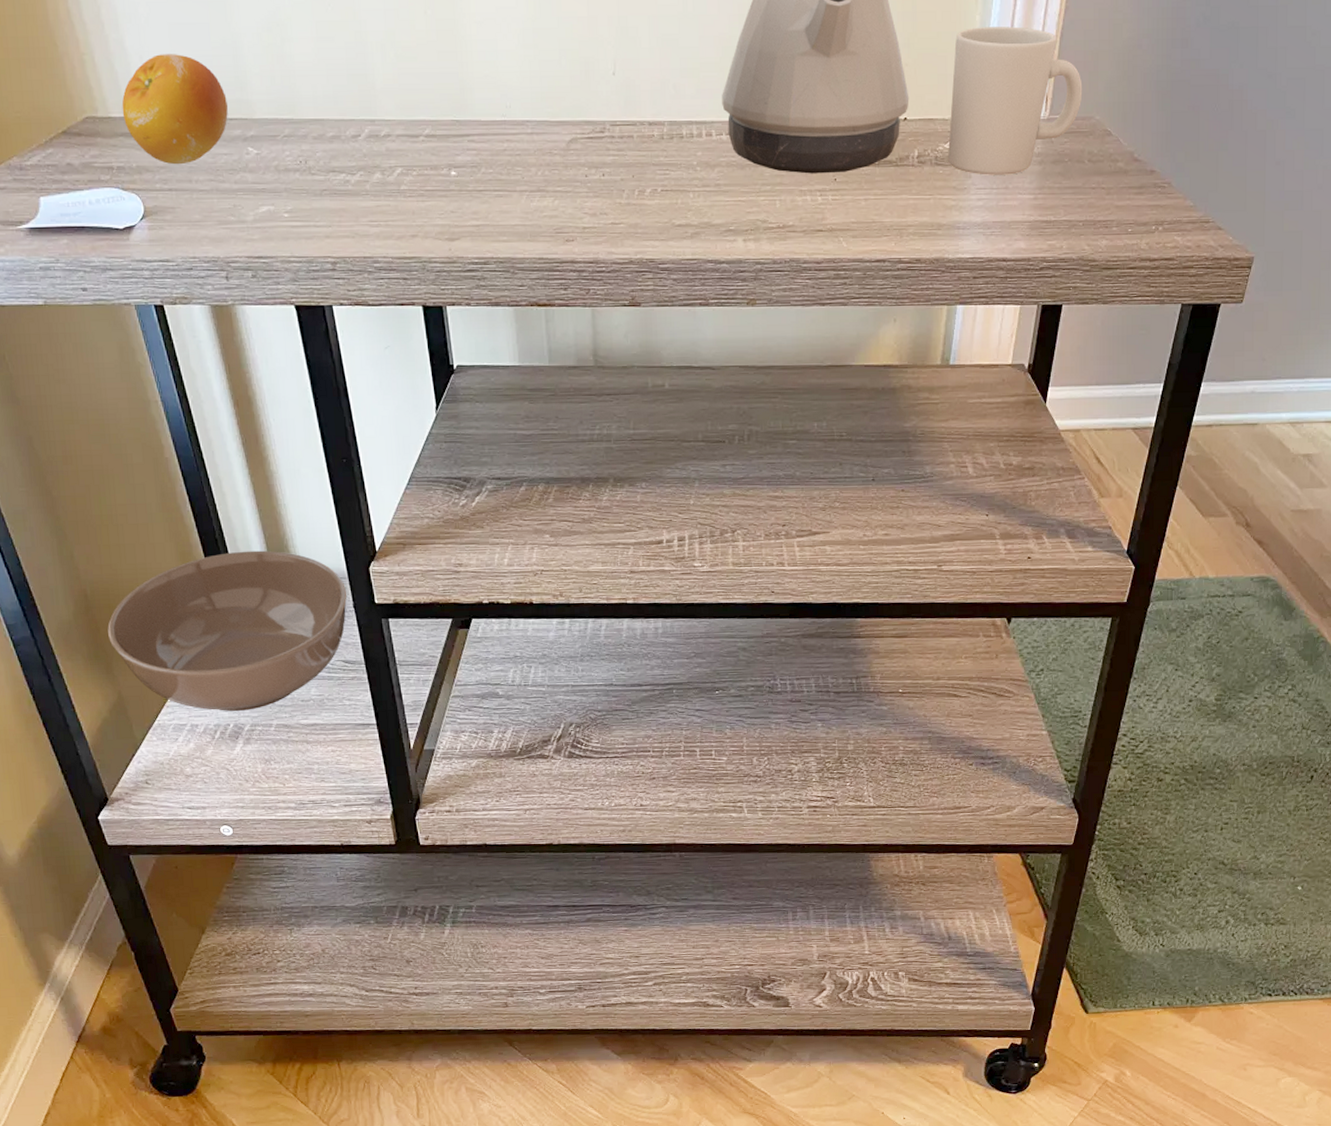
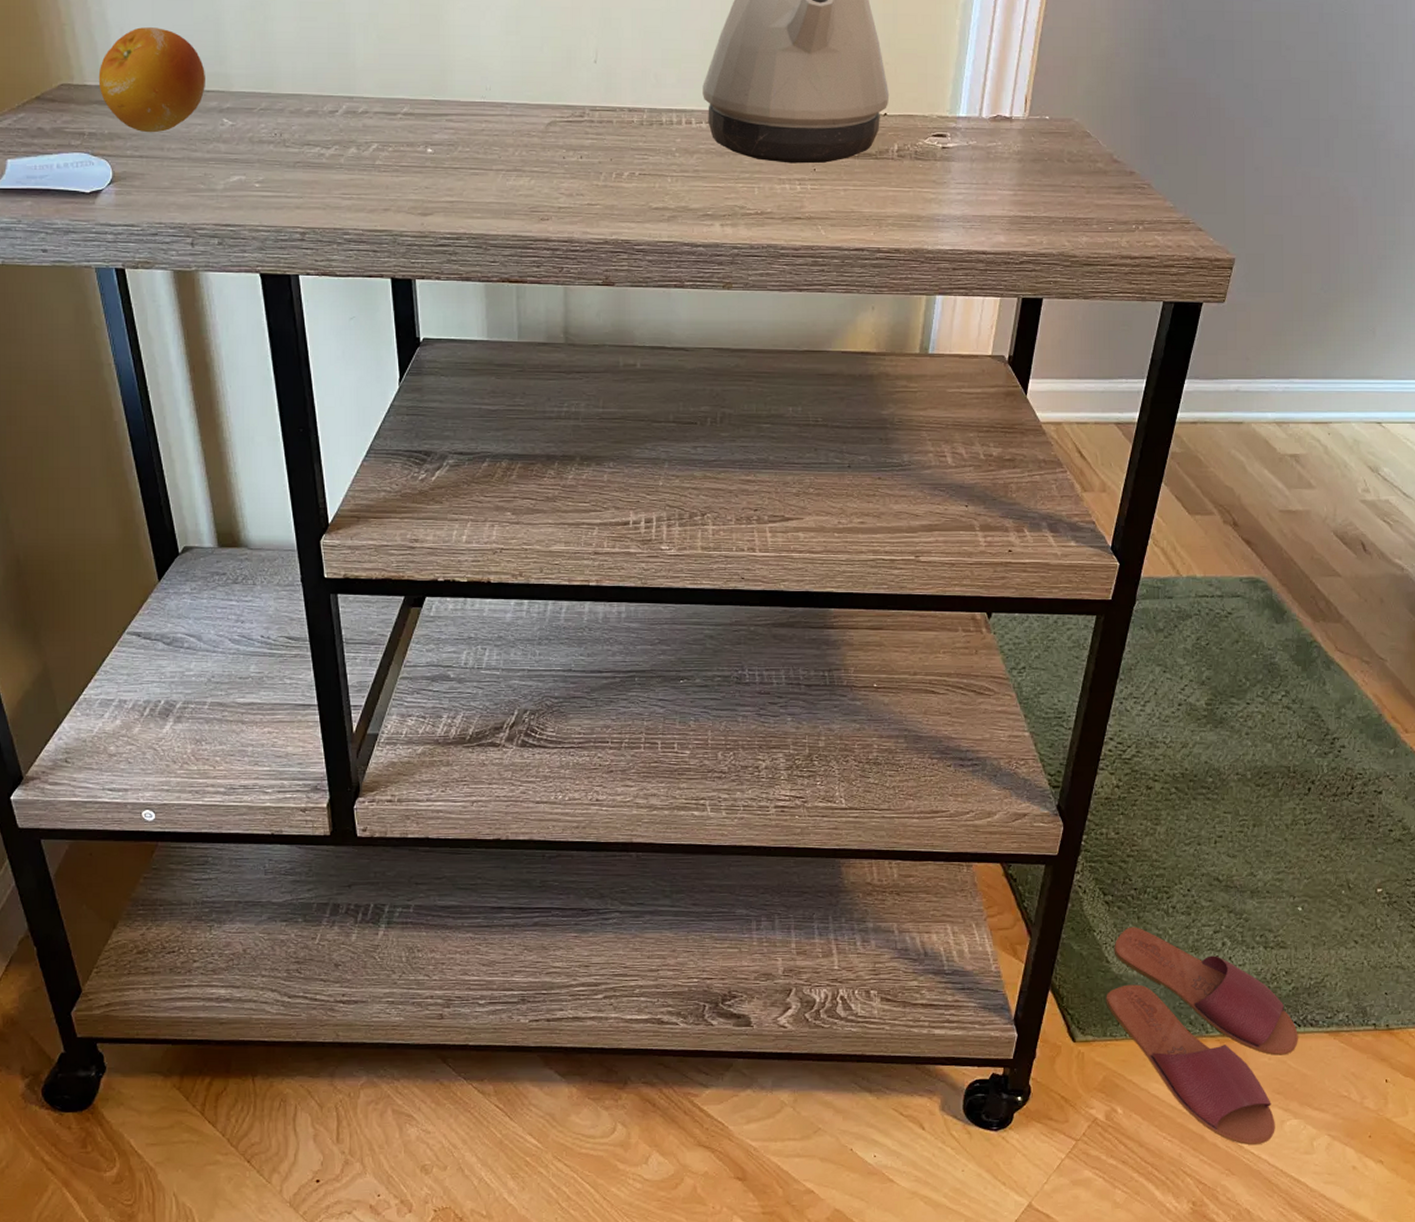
bowl: present [107,550,347,711] -> none [38,519,295,687]
mug: present [948,26,1083,175] -> none [928,31,1062,171]
slippers: none [1116,908,1294,1101] -> present [1106,926,1298,1145]

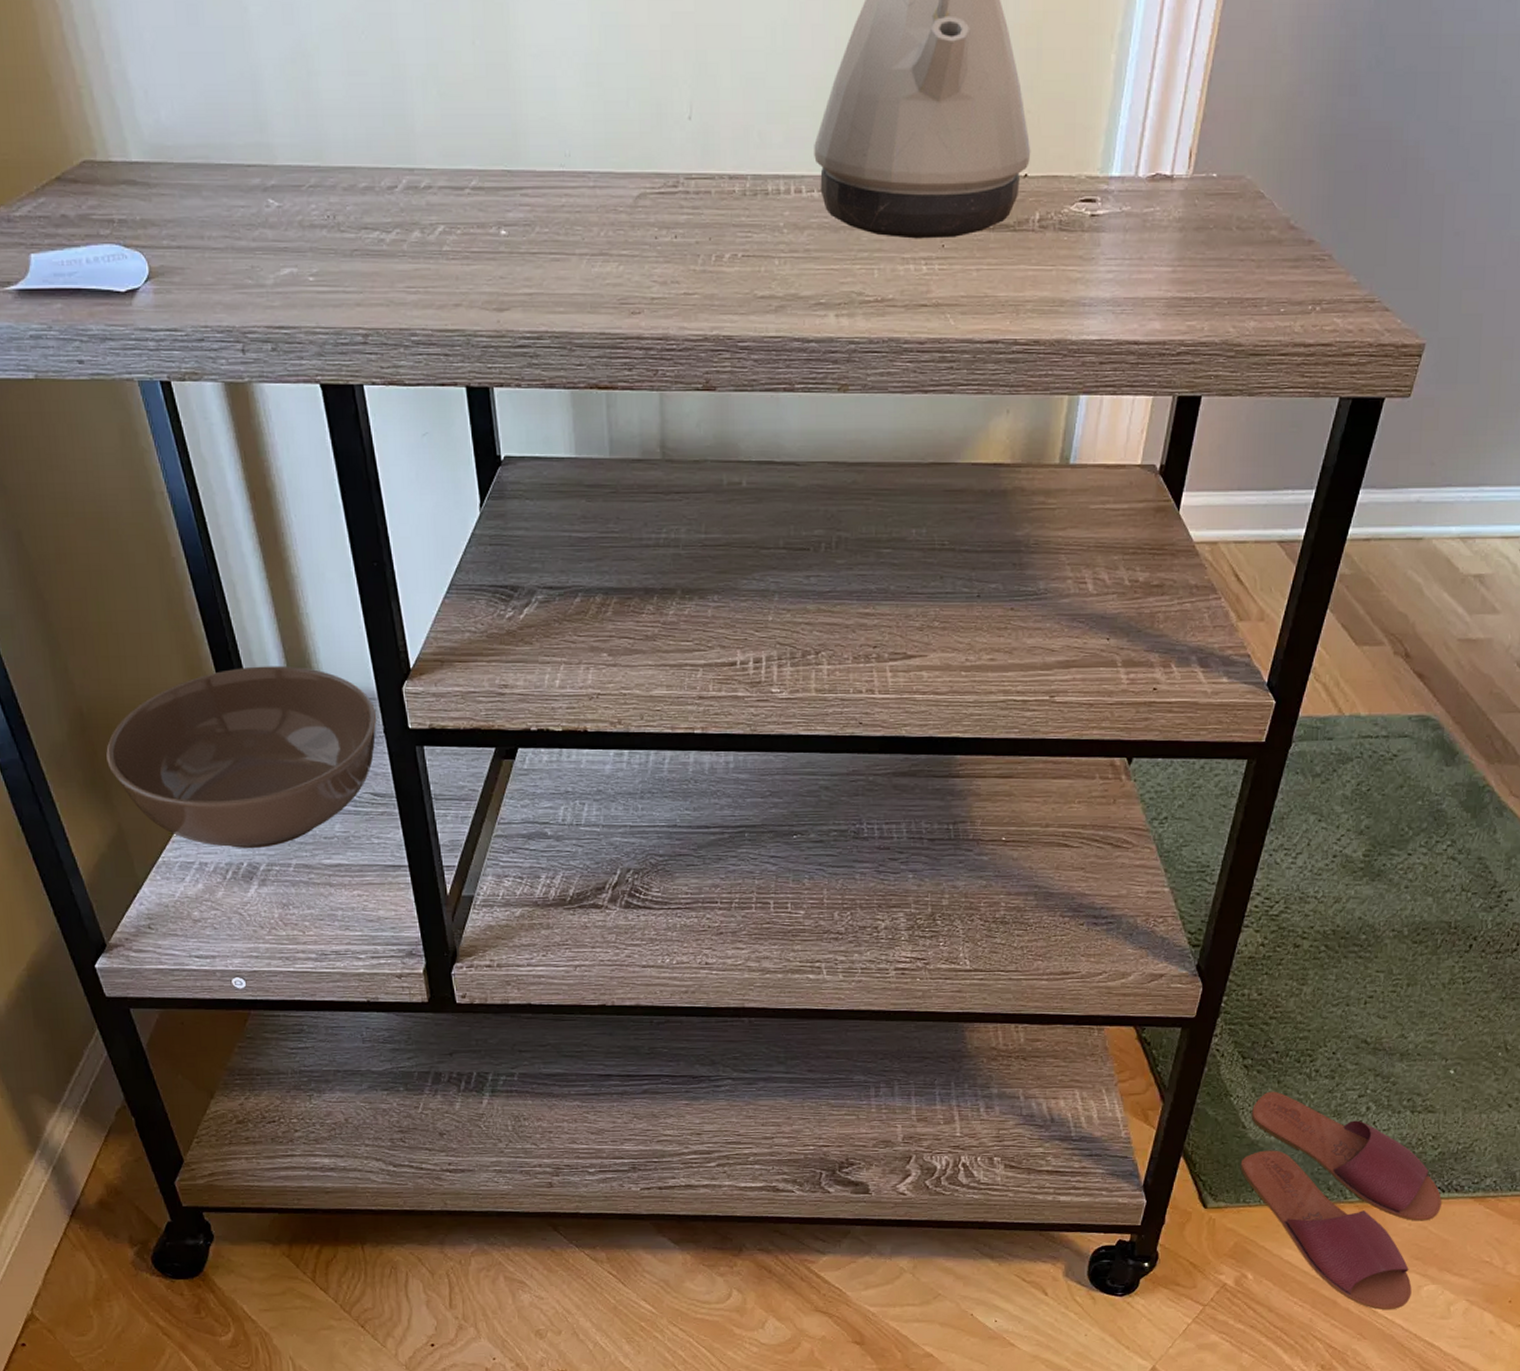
bowl: none [38,519,295,687] -> present [106,665,377,848]
fruit: present [98,27,205,133] -> none [124,88,246,218]

